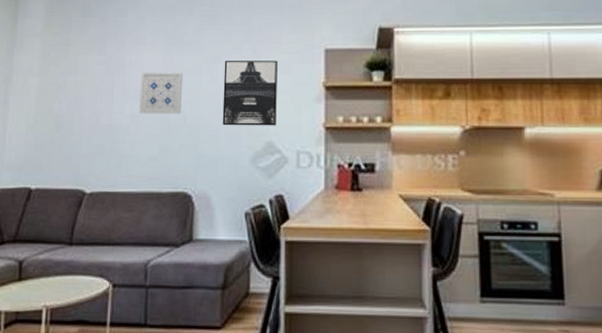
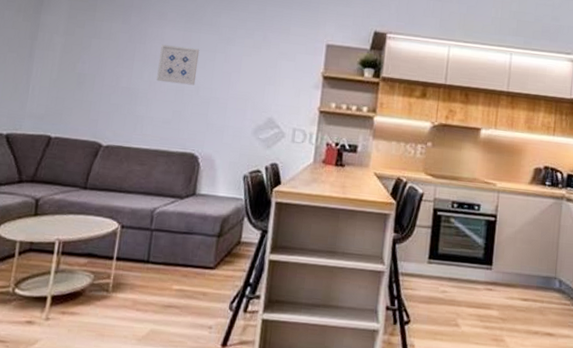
wall art: present [222,60,278,126] -> none [231,43,285,105]

